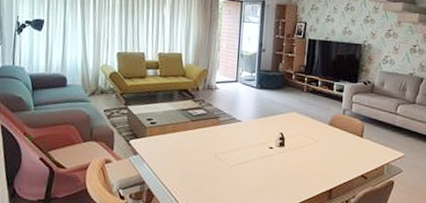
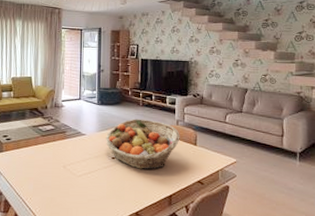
fruit basket: none [263,106,346,162] -> present [105,119,180,170]

